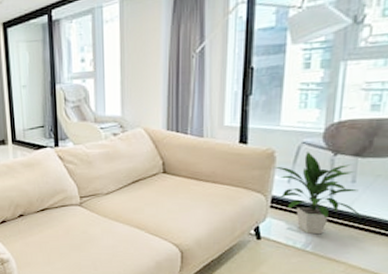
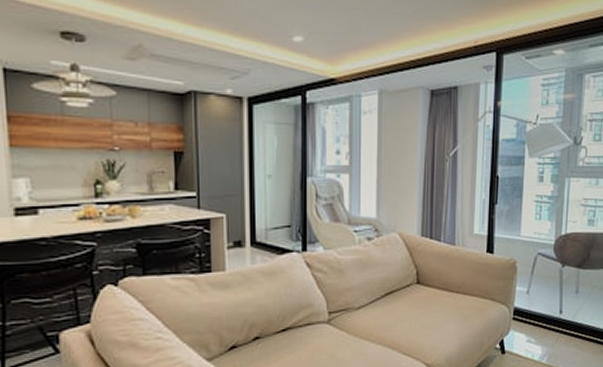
indoor plant: present [273,151,362,235] -> none [515,261,584,346]

